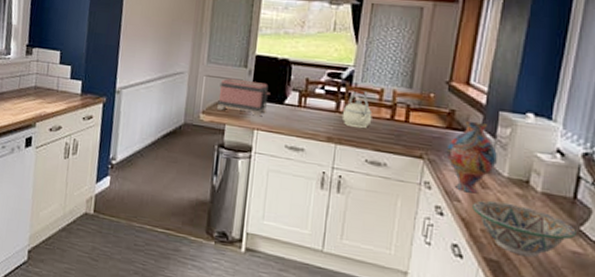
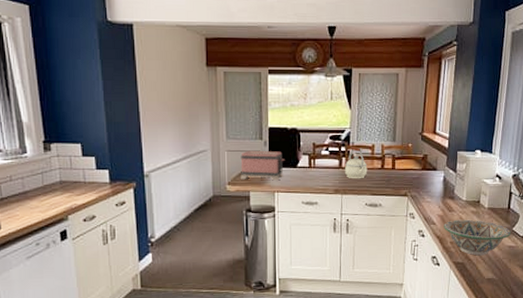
vase: present [446,120,497,194] -> none [423,161,458,217]

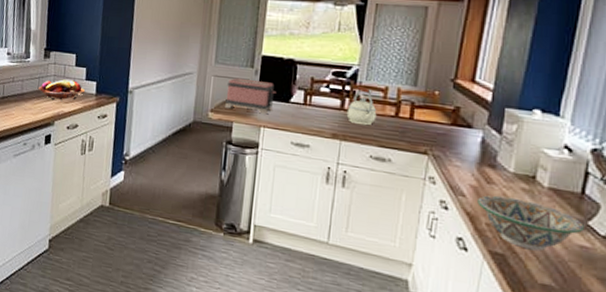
fruit basket: none [42,171,98,194] -> present [37,79,86,100]

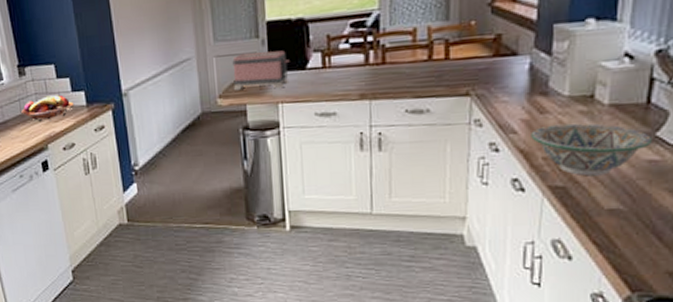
kettle: present [346,87,377,126] -> none [372,34,407,78]

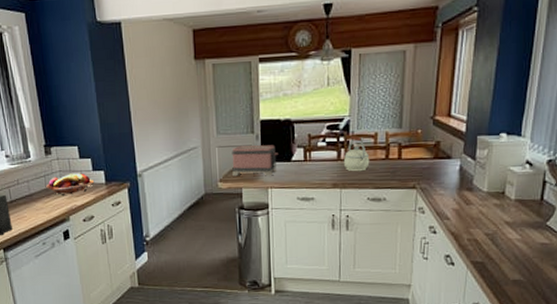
kettle: none [372,34,407,78] -> present [343,136,370,172]
decorative bowl: present [531,123,652,176] -> none [460,213,543,254]

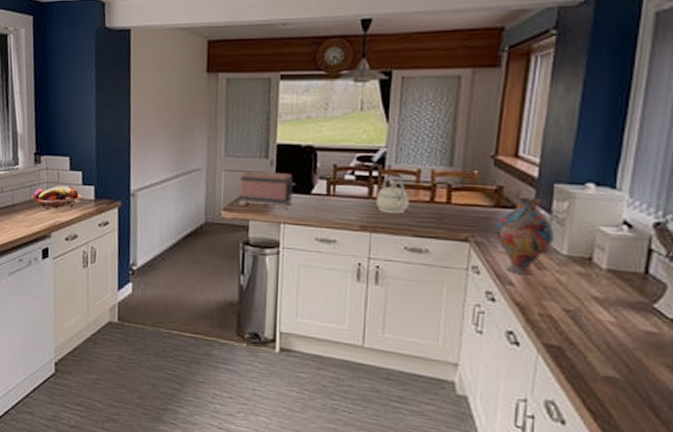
vase: none [435,148,477,211] -> present [495,196,553,275]

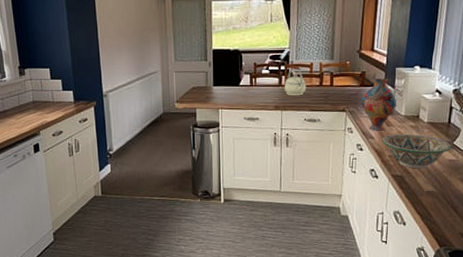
fruit basket: present [30,186,83,209] -> none [18,92,64,112]
toaster: present [238,171,296,210] -> none [187,71,228,99]
decorative bowl: none [528,282,649,341] -> present [382,133,451,169]

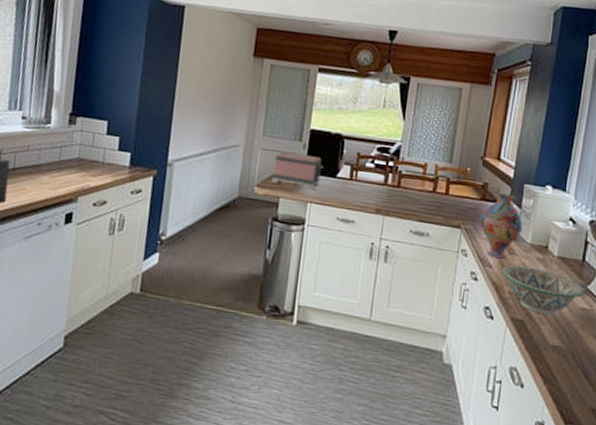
toaster: none [187,71,228,99] -> present [270,151,324,190]
kettle: present [284,65,306,96] -> none [389,162,417,201]

